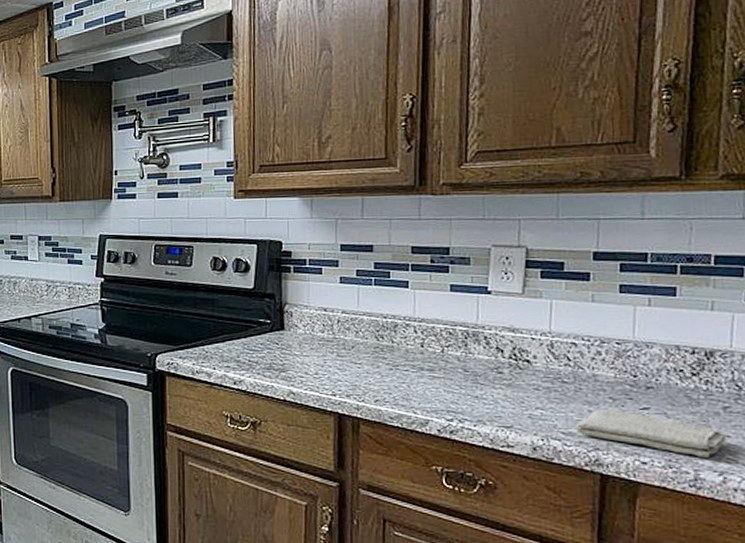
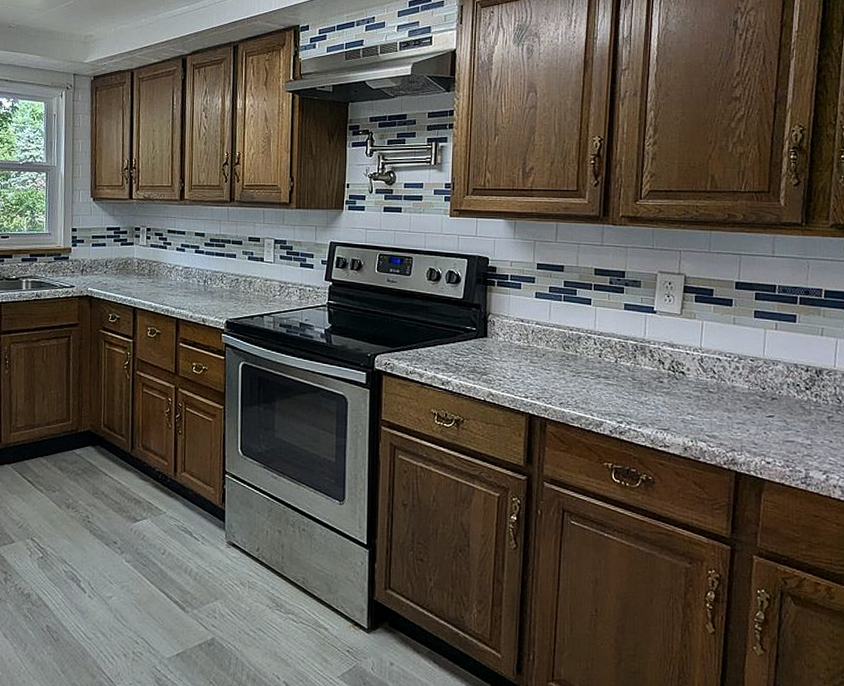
washcloth: present [575,410,727,458] -> none [717,416,830,459]

